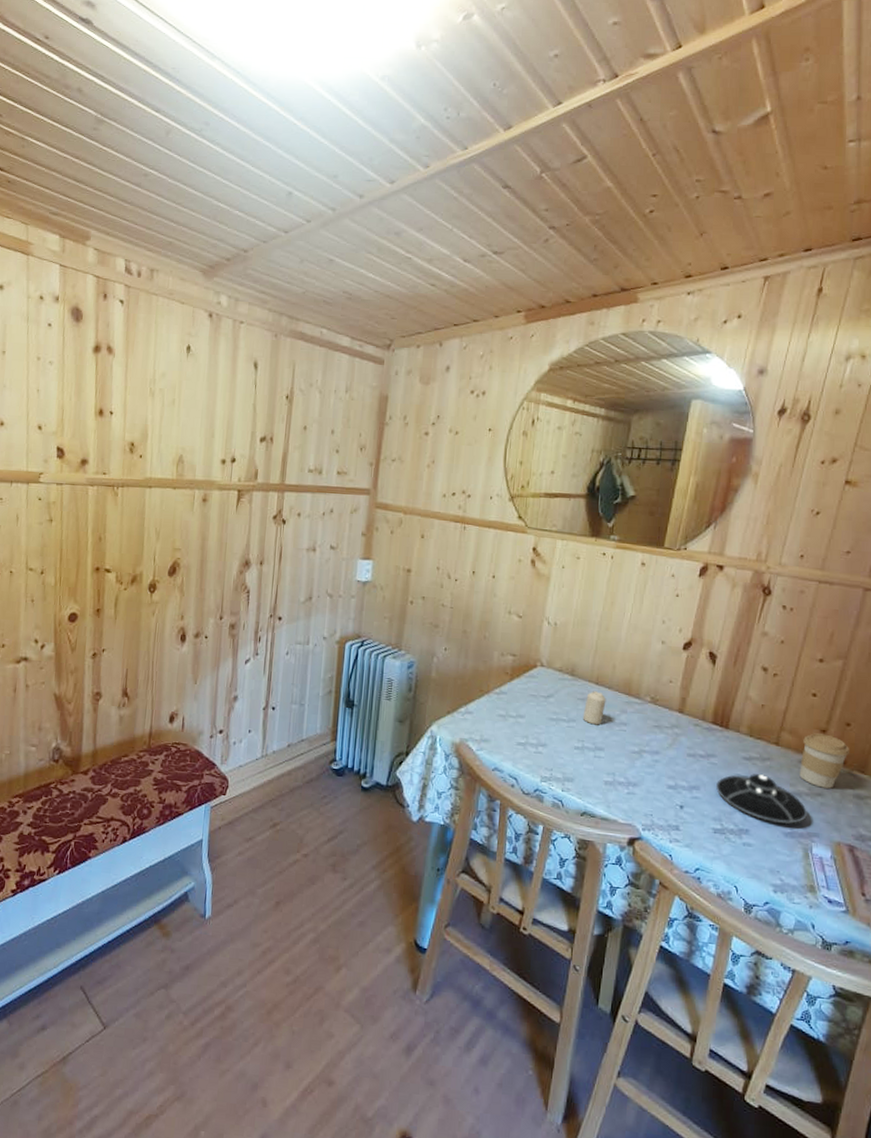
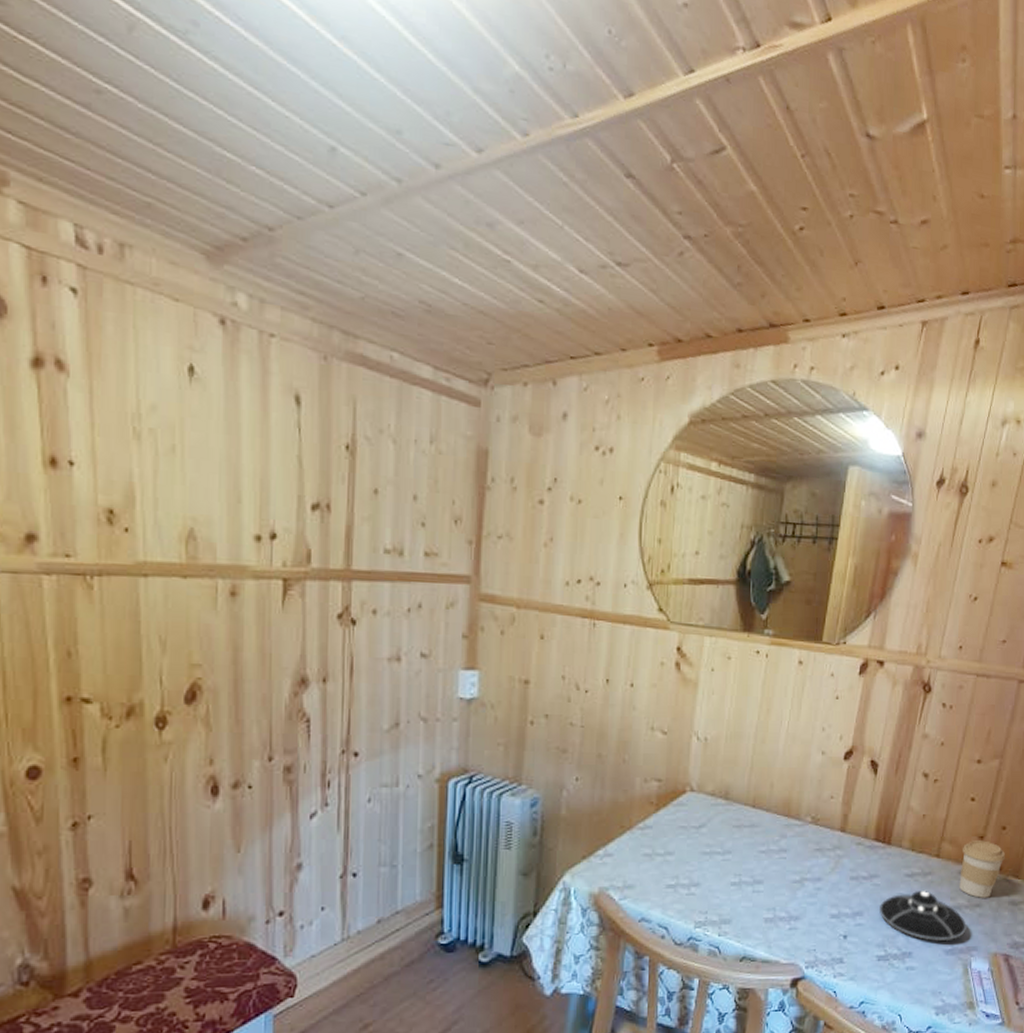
candle: present [582,691,606,725] -> none [739,815,764,855]

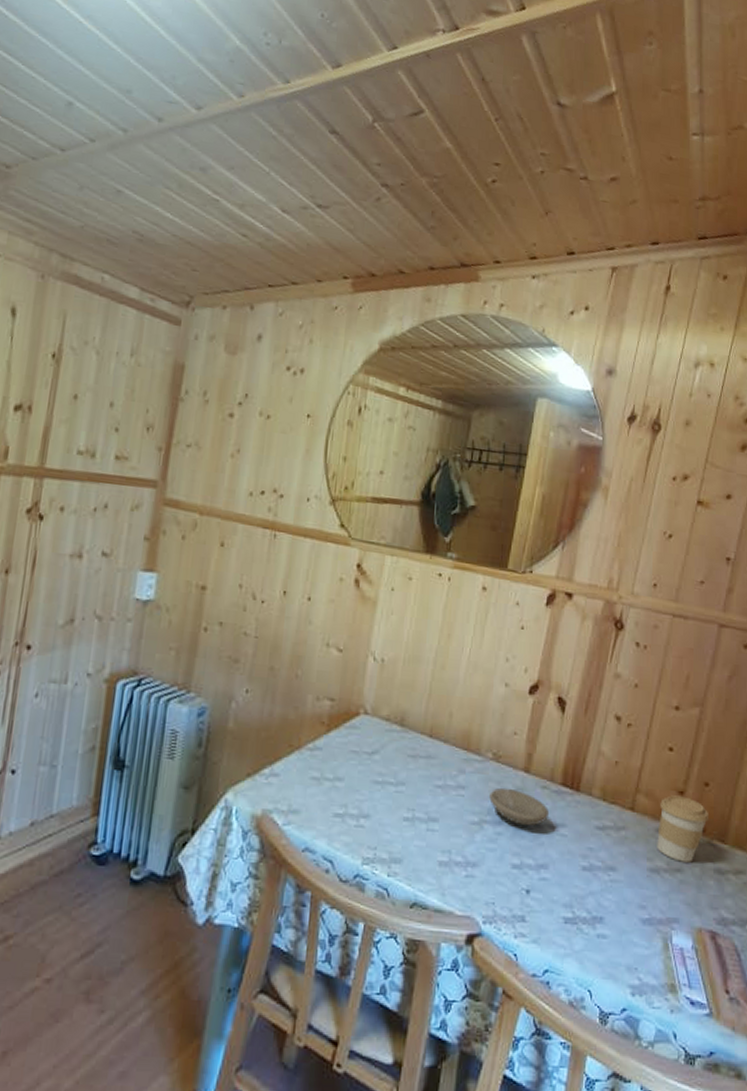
bowl: none [809,848,863,880] -> present [489,788,549,826]
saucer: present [879,891,968,941] -> none [567,847,667,908]

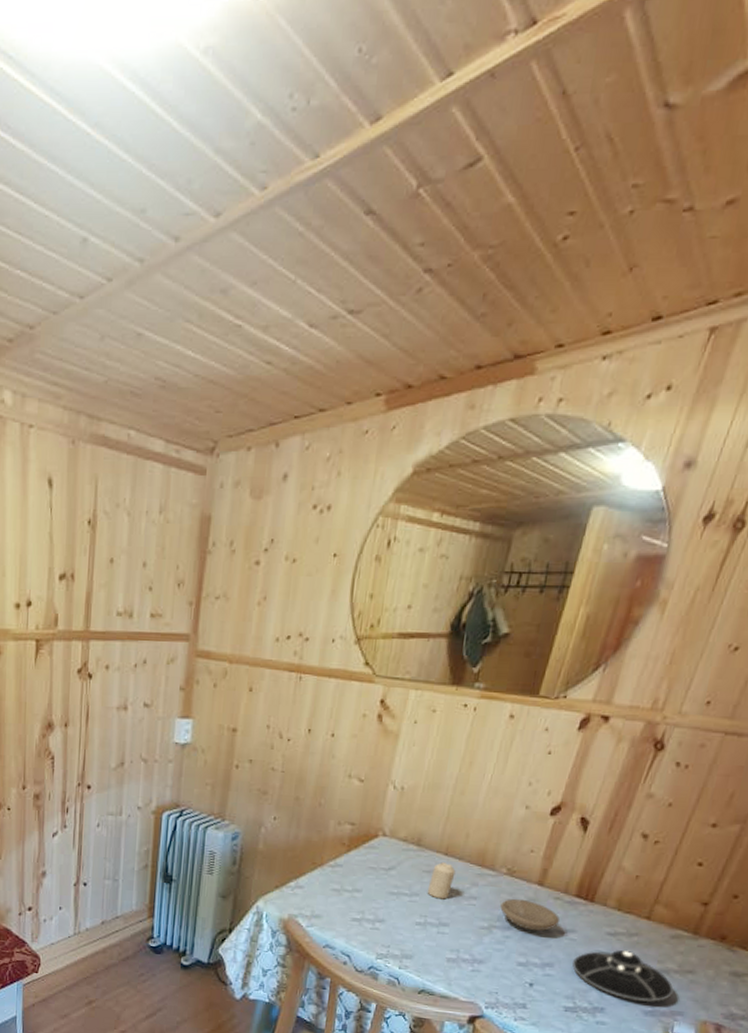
candle: none [413,745,442,789] -> present [427,862,456,900]
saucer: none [567,847,667,908] -> present [572,950,675,1003]
coffee cup: present [657,795,710,863] -> none [670,906,733,966]

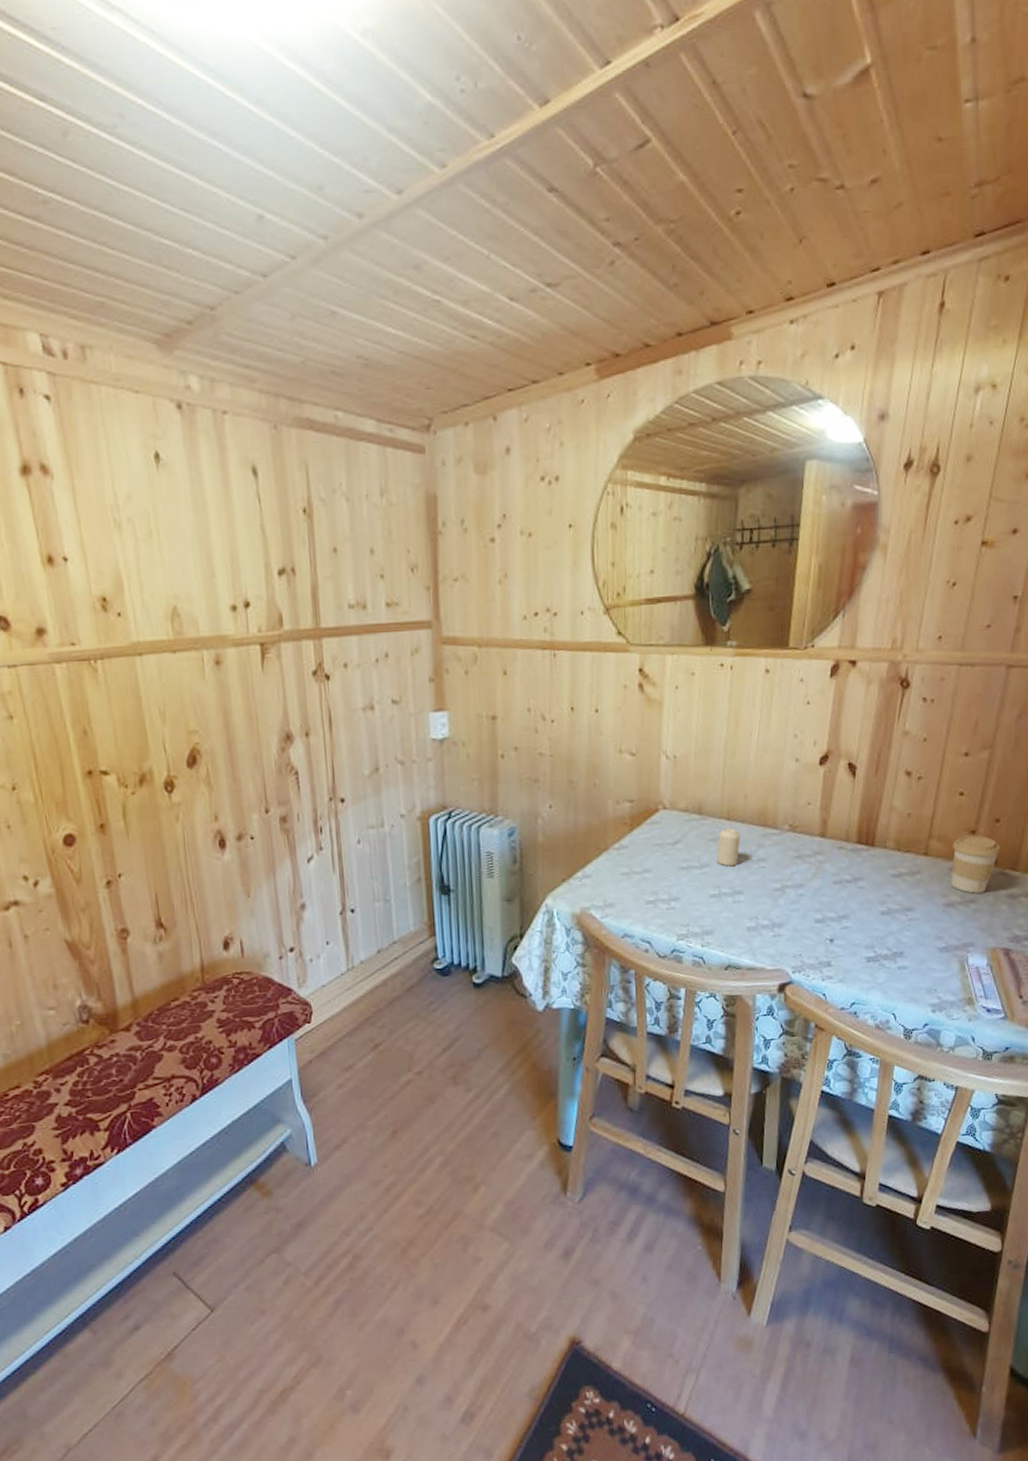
bowl: present [500,899,560,932] -> none [789,854,846,885]
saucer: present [572,950,675,1003] -> none [866,890,962,939]
coffee cup: none [670,906,733,966] -> present [951,835,1001,894]

